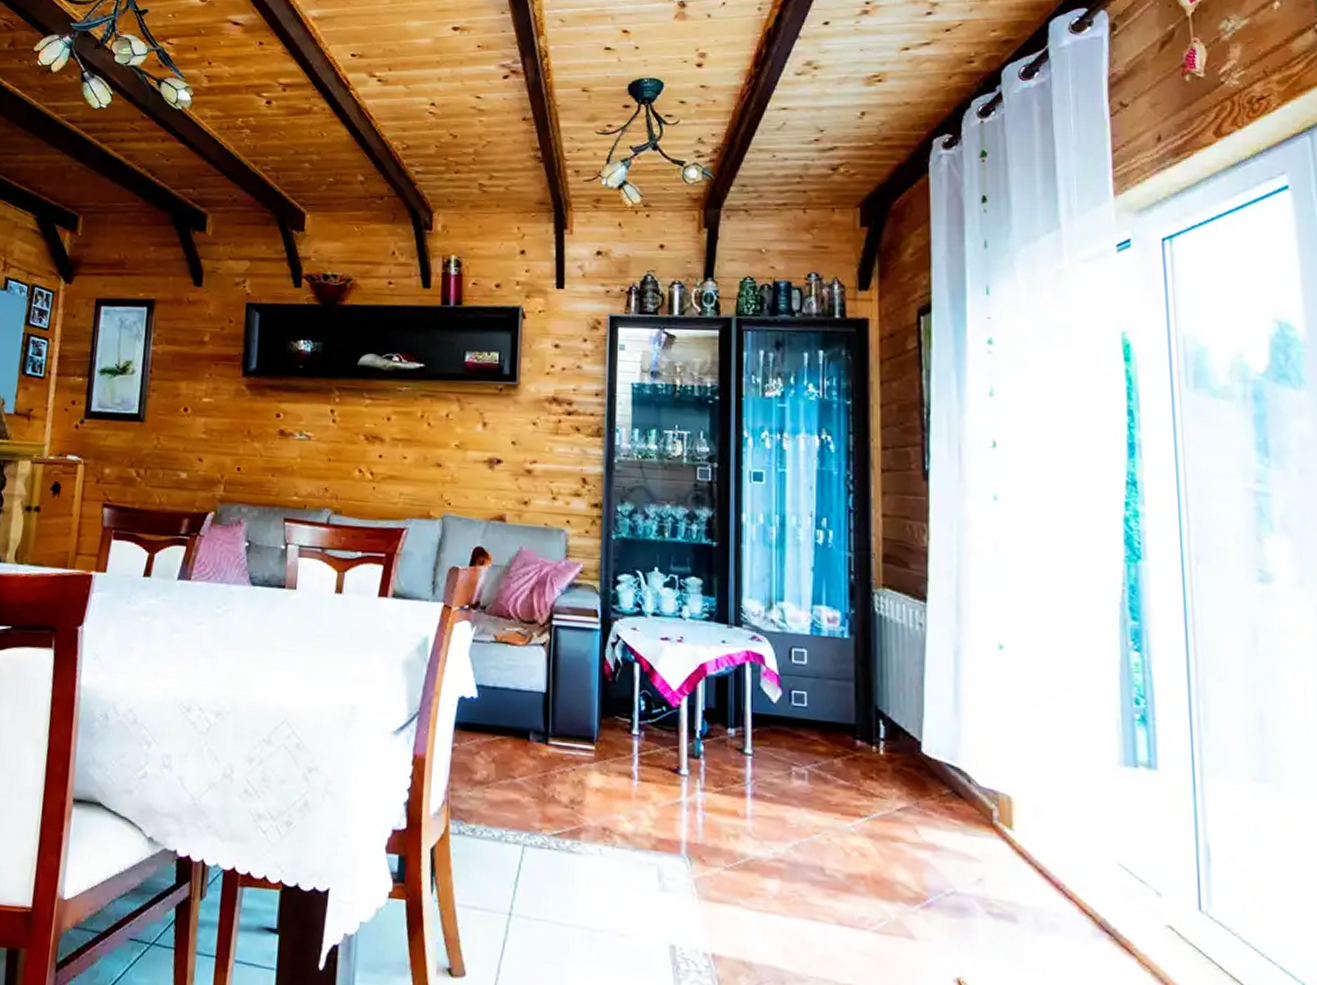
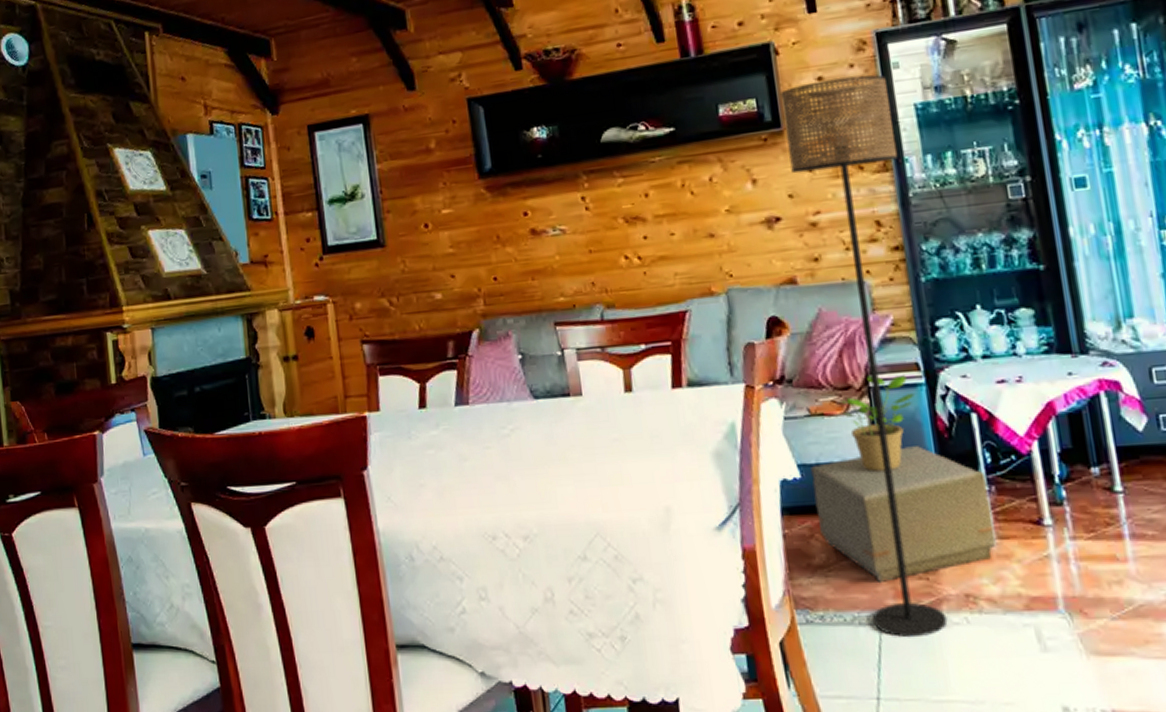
cardboard box: none [485,684,638,805] -> present [810,446,996,582]
floor lamp: none [517,348,612,862] -> present [780,74,948,638]
potted plant: none [523,614,589,703] -> present [839,374,915,471]

